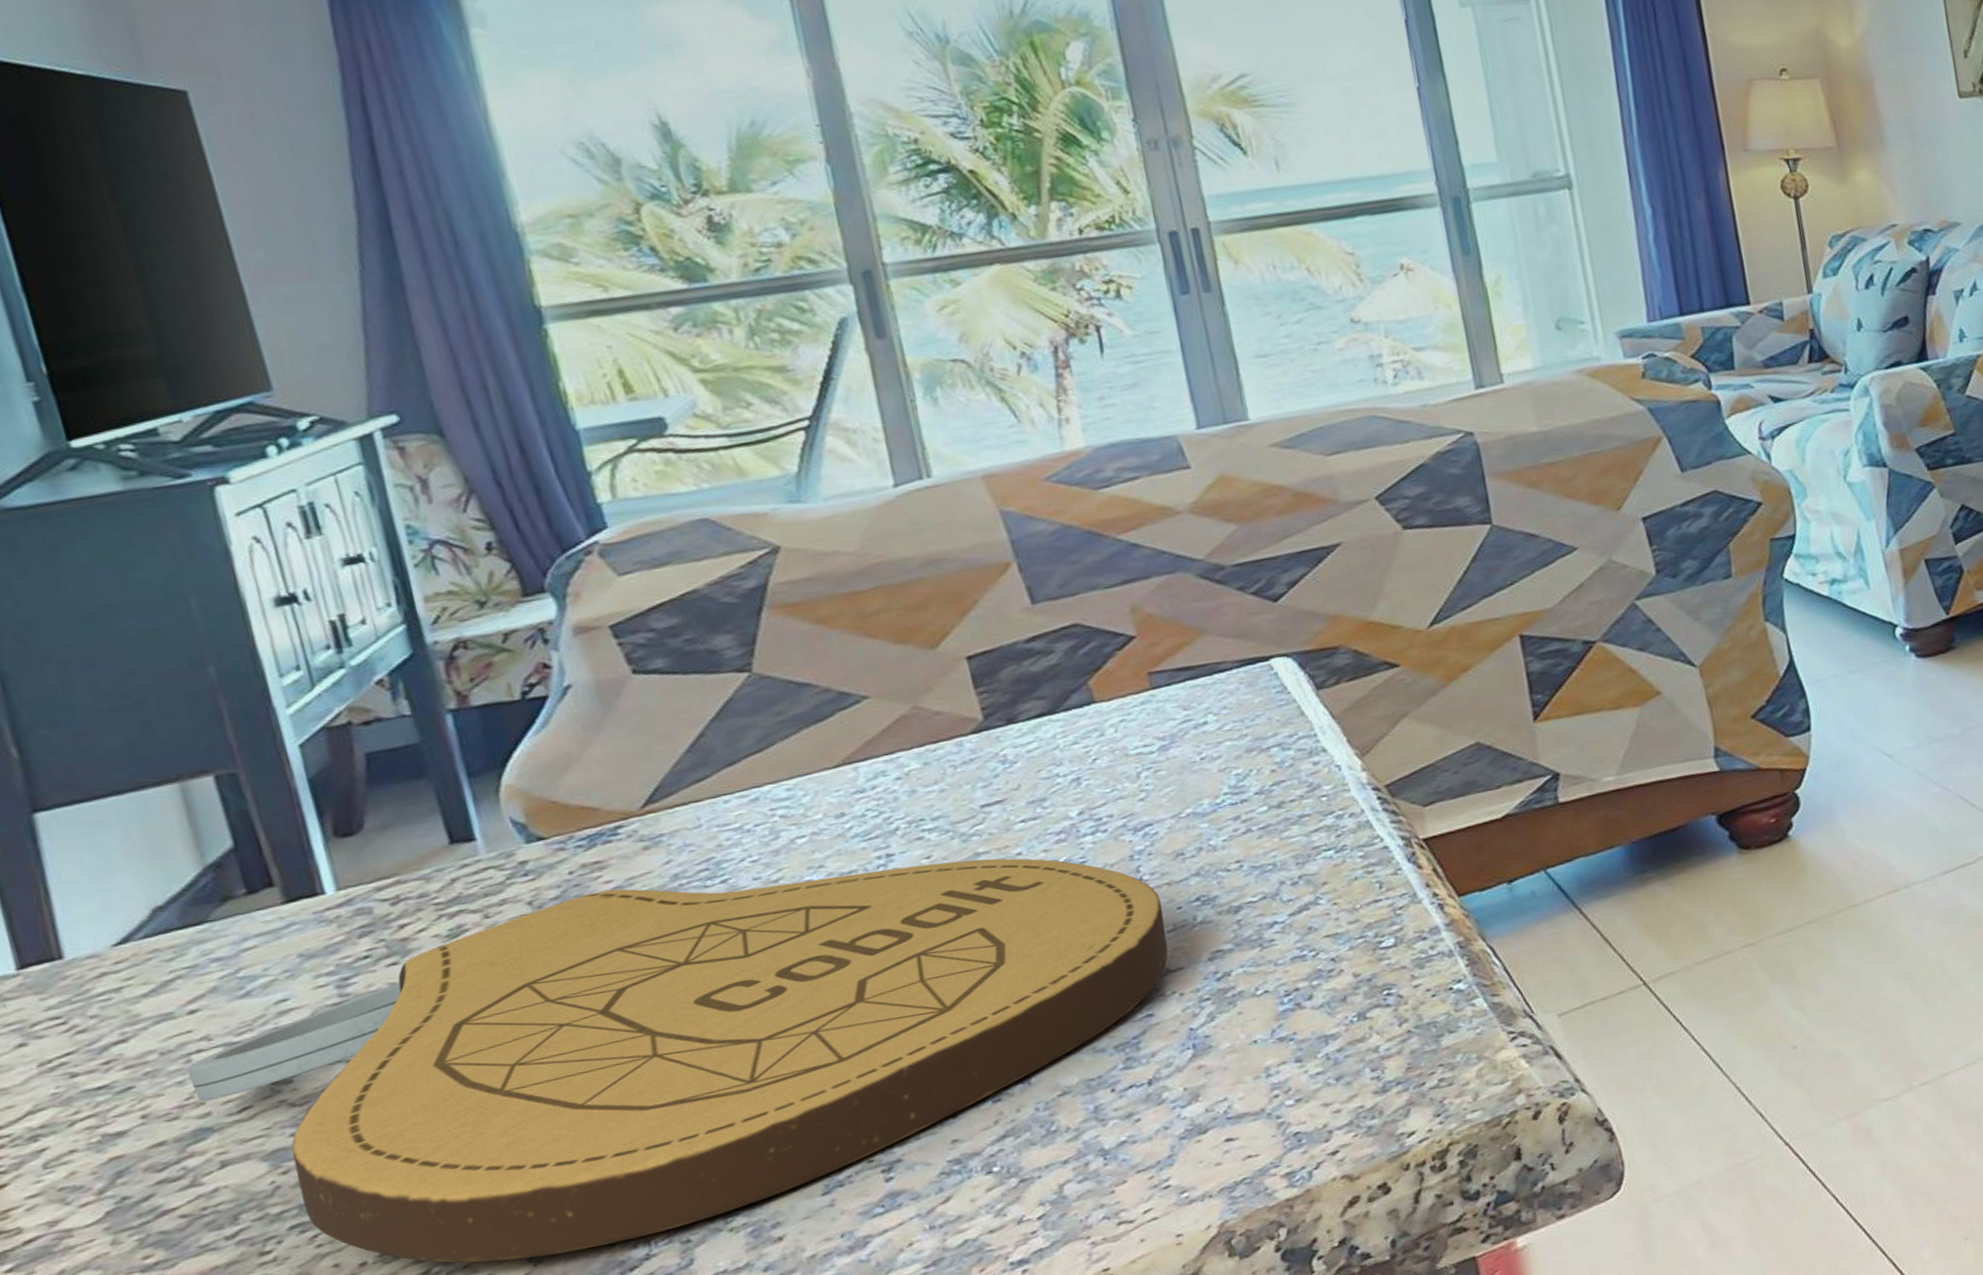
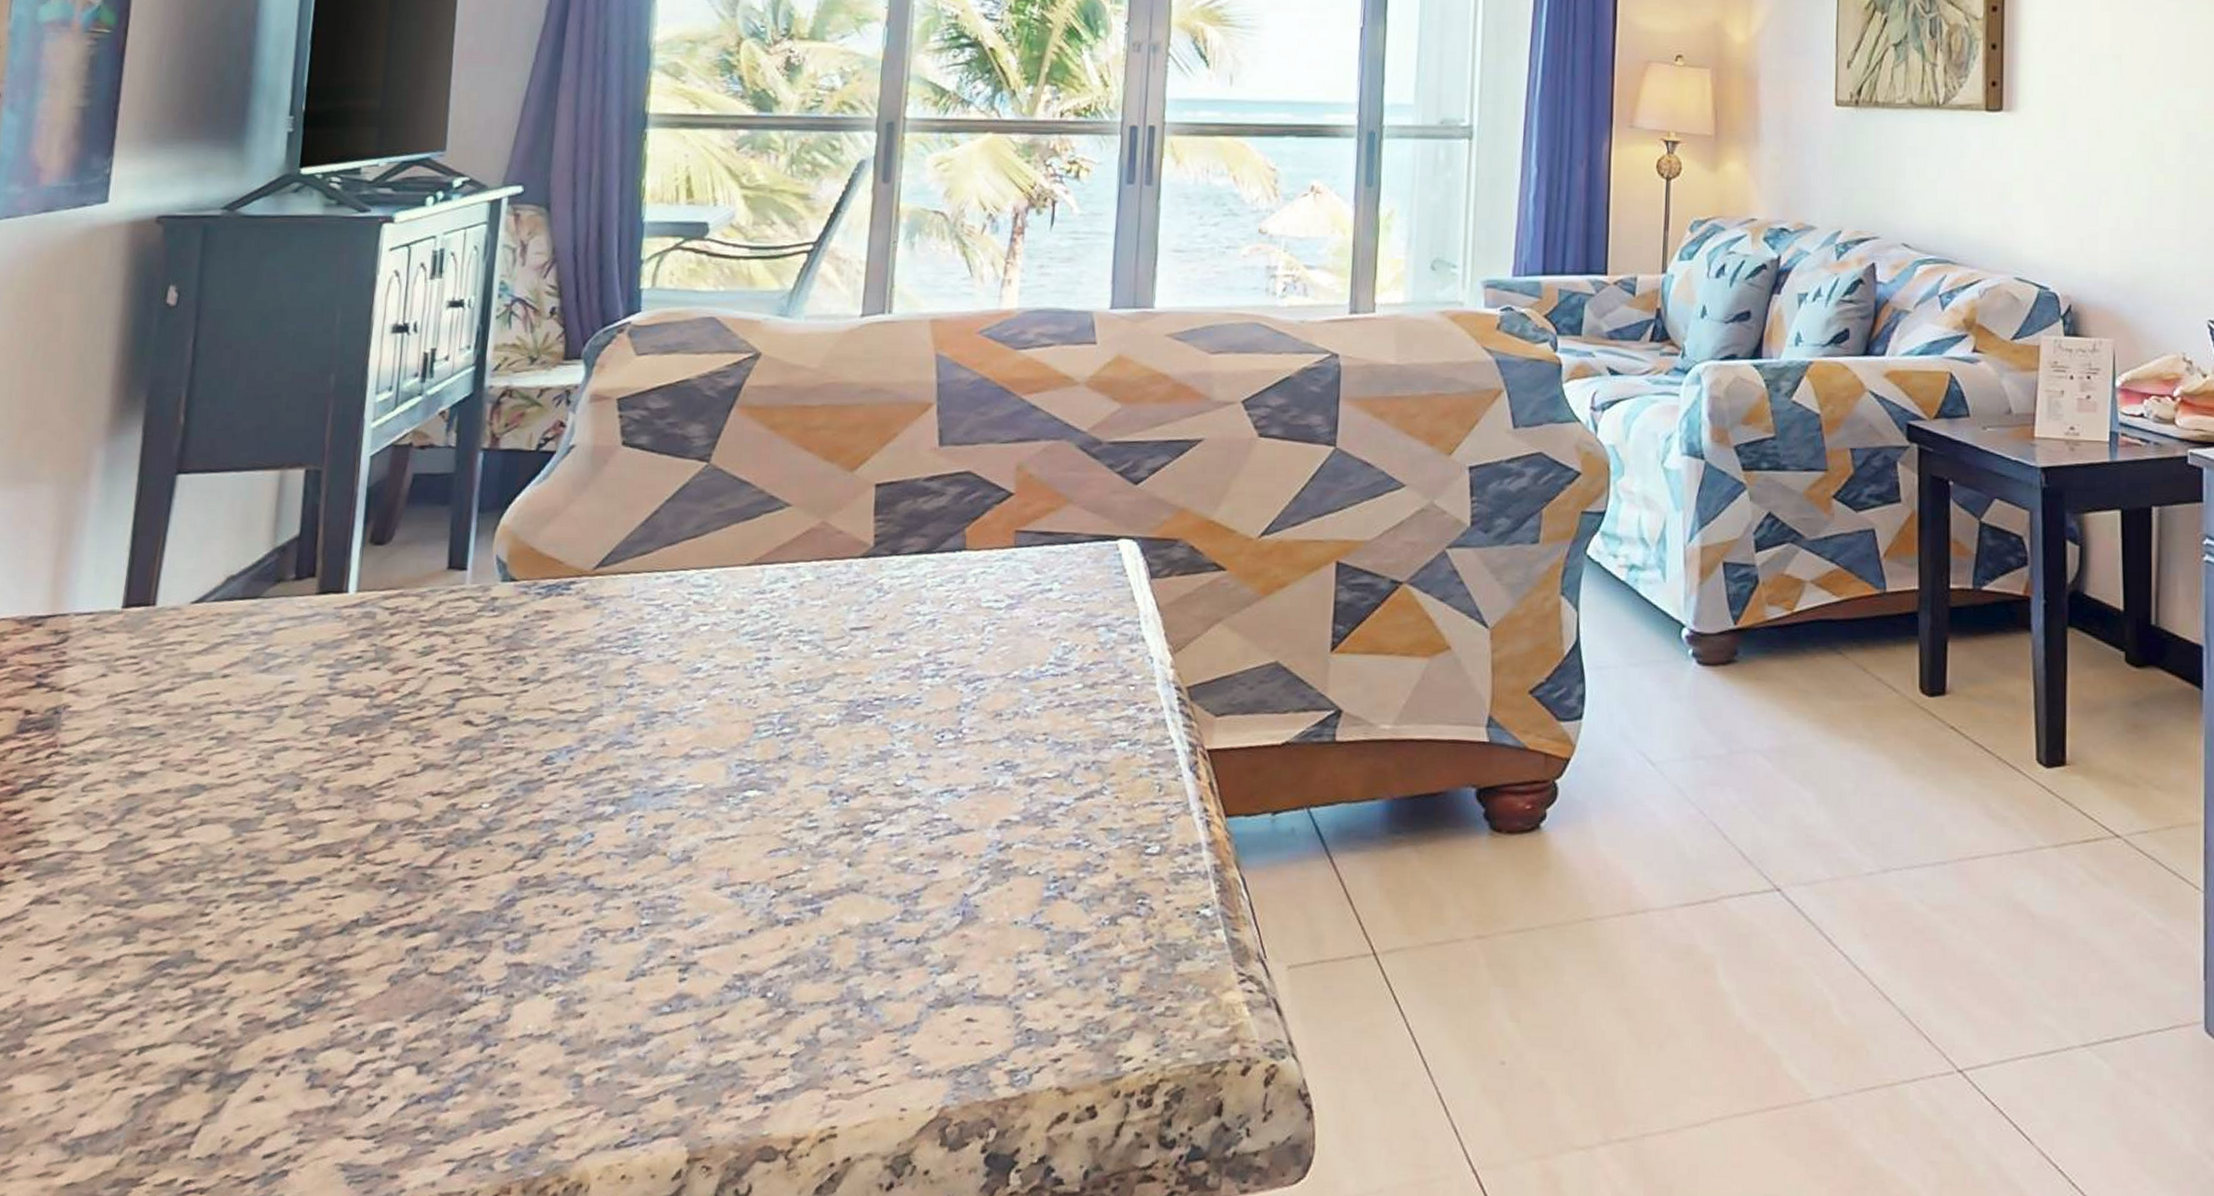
cutting board: present [186,858,1168,1263] -> none [204,638,972,981]

